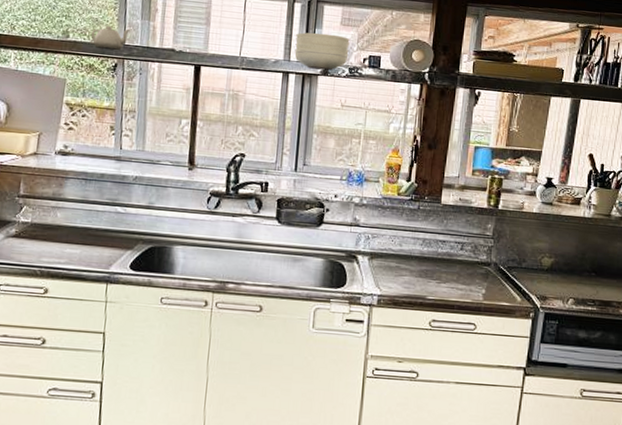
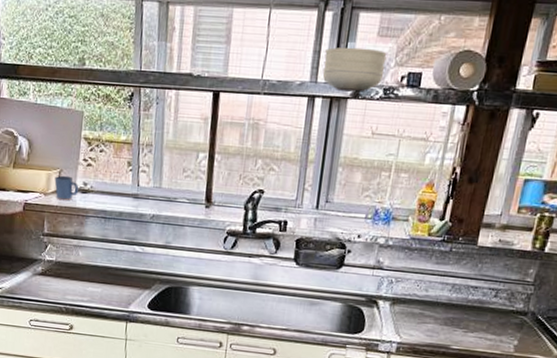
mug: none [33,138,59,163] -> present [54,175,79,201]
teapot: present [90,26,131,51] -> none [106,50,147,78]

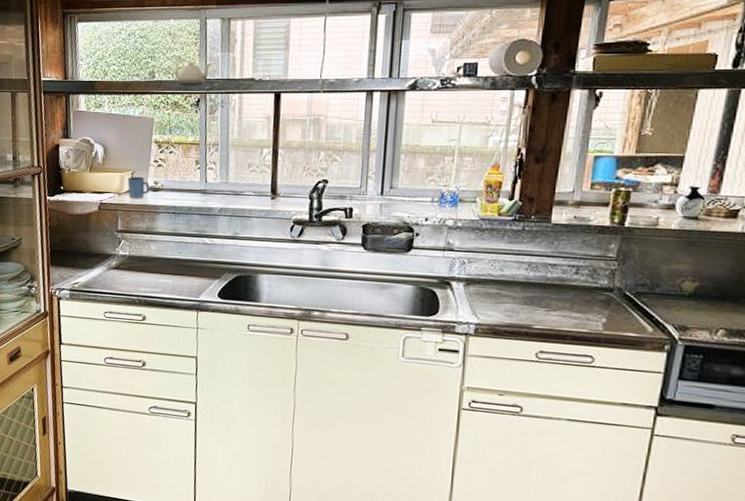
teapot: none [106,50,147,78] -> present [174,63,212,86]
bowl: present [322,47,387,93] -> none [379,44,441,84]

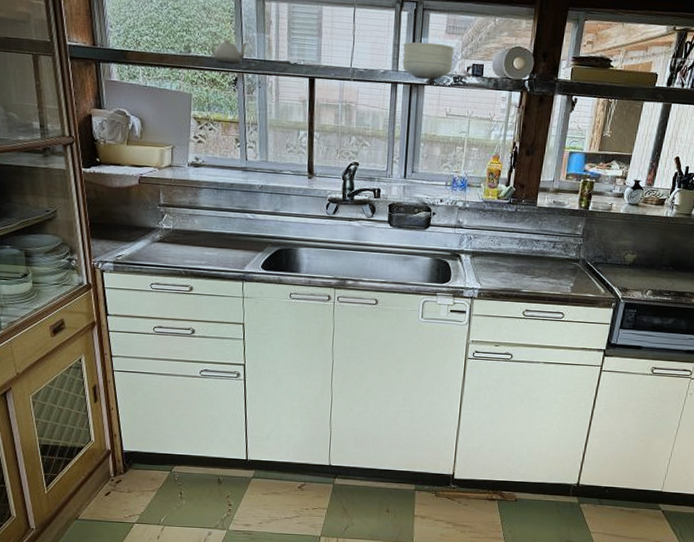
mug: present [127,176,151,200] -> none [167,151,192,175]
bowl: none [379,44,441,84] -> present [402,42,454,80]

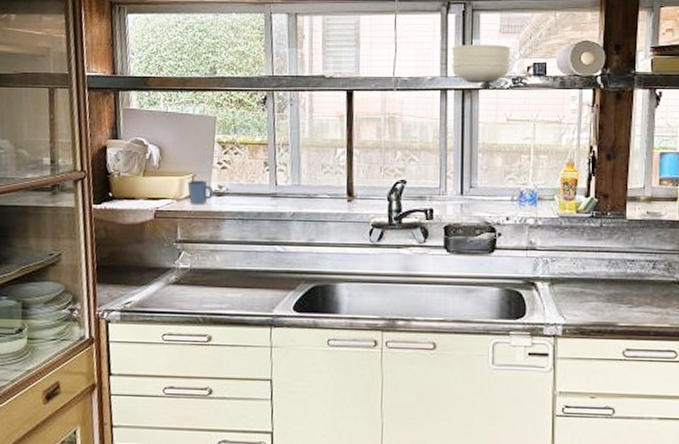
mug: none [167,151,192,175] -> present [187,180,214,206]
teapot: present [210,40,248,65] -> none [238,58,278,83]

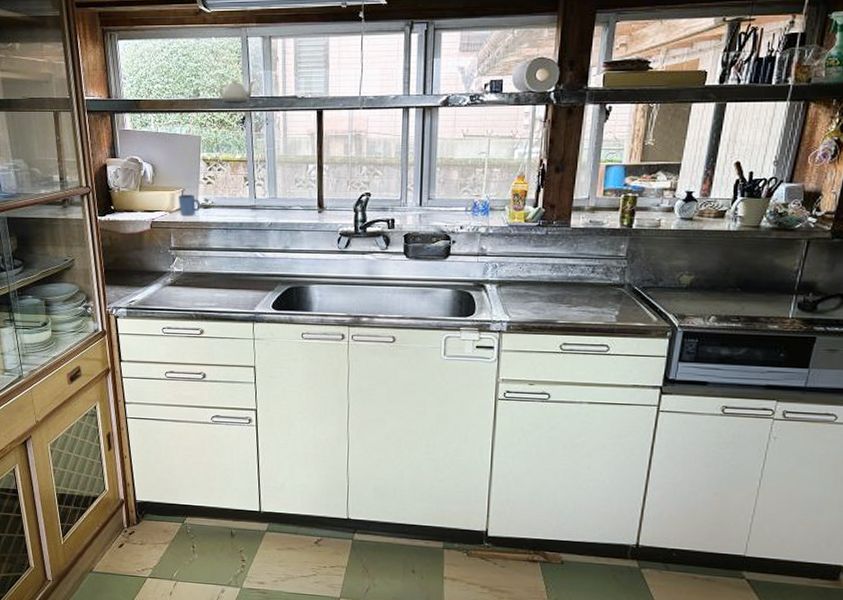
teapot: none [238,58,278,83] -> present [218,80,255,104]
bowl: present [452,44,511,83] -> none [414,62,470,101]

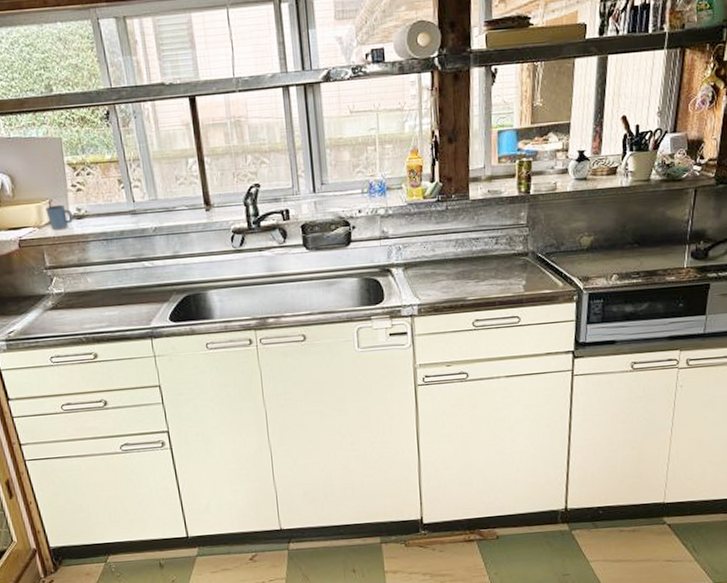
teapot: present [218,80,255,104] -> none [74,69,114,98]

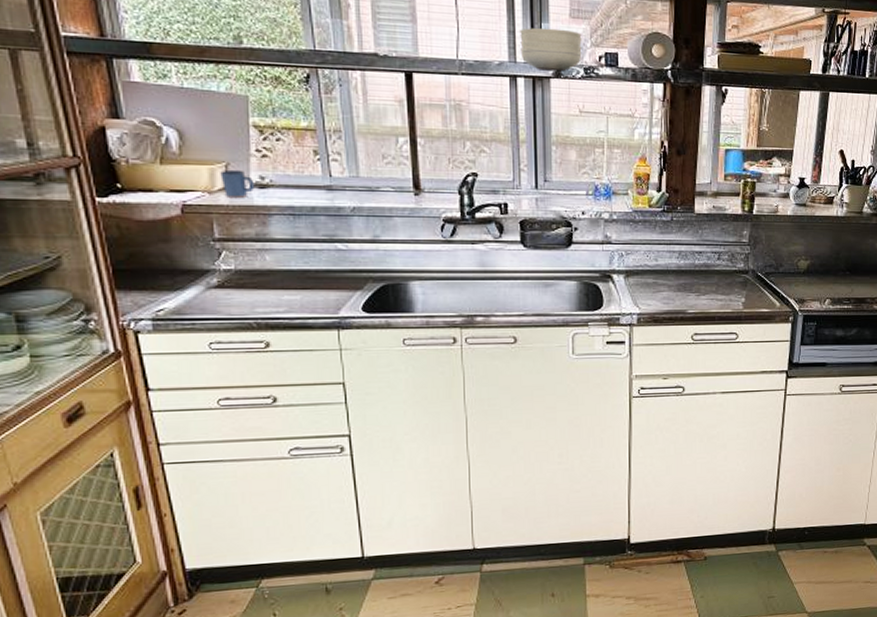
bowl: none [289,32,349,77] -> present [520,27,582,72]

